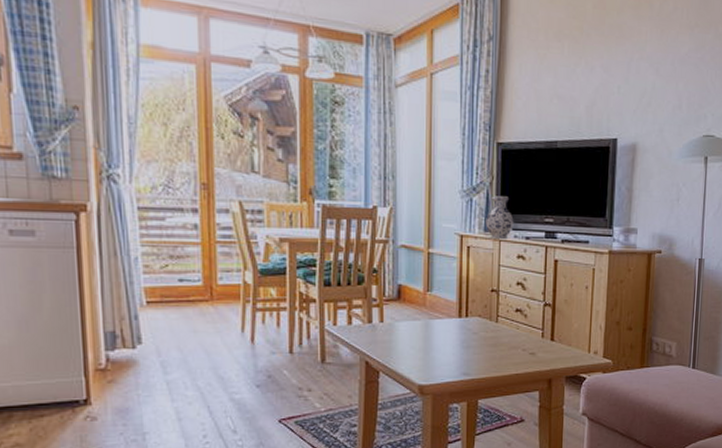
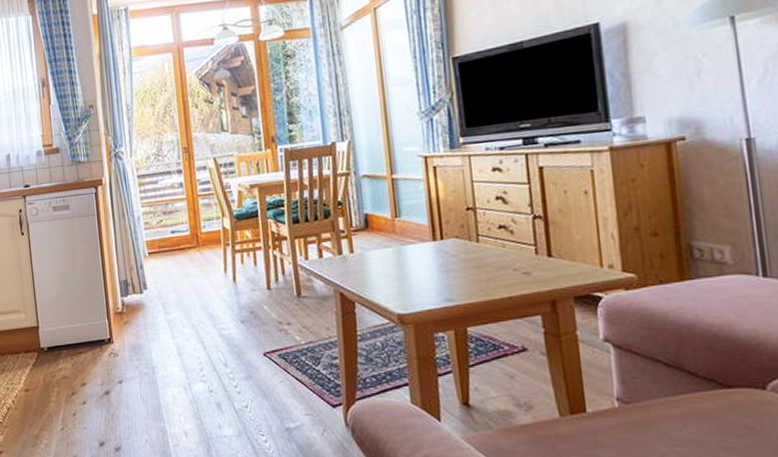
vase: present [486,196,515,240] -> none [450,109,485,156]

